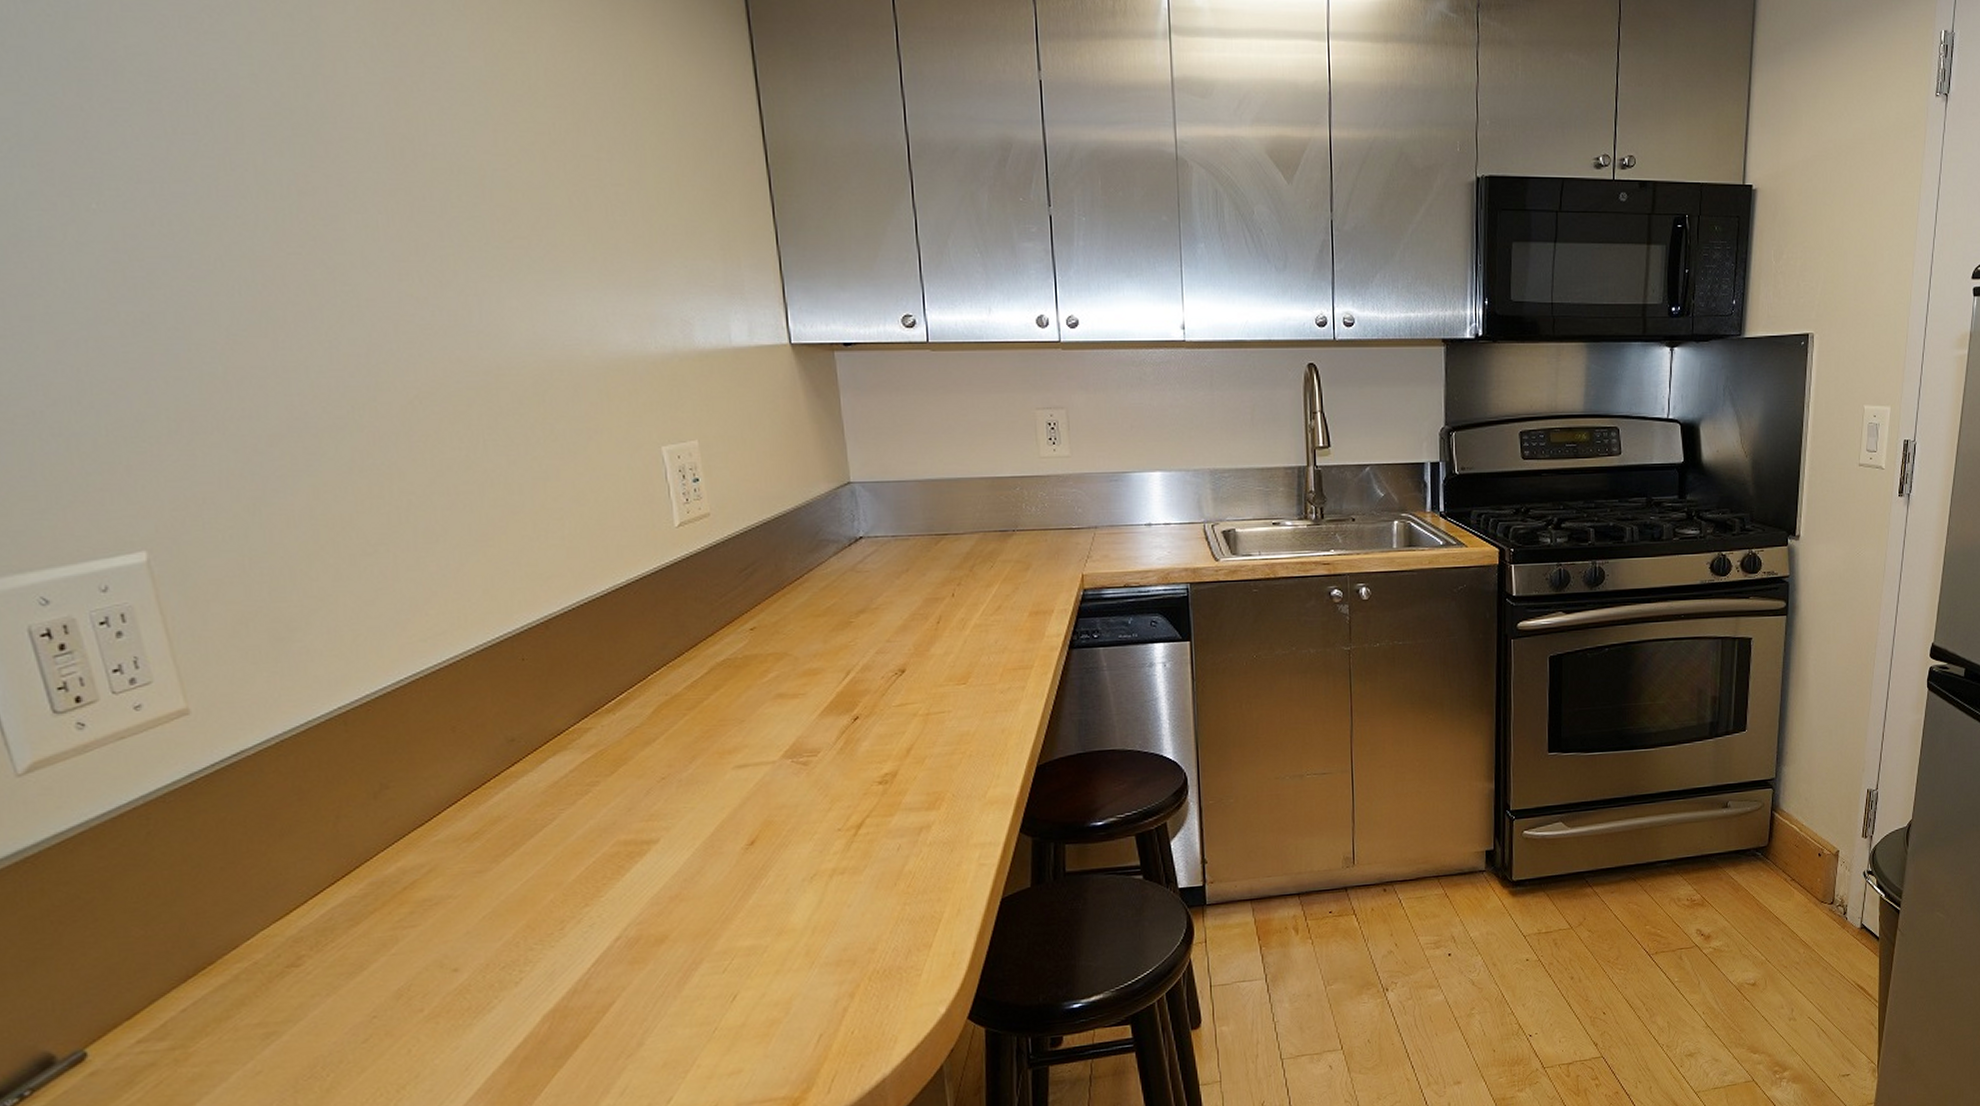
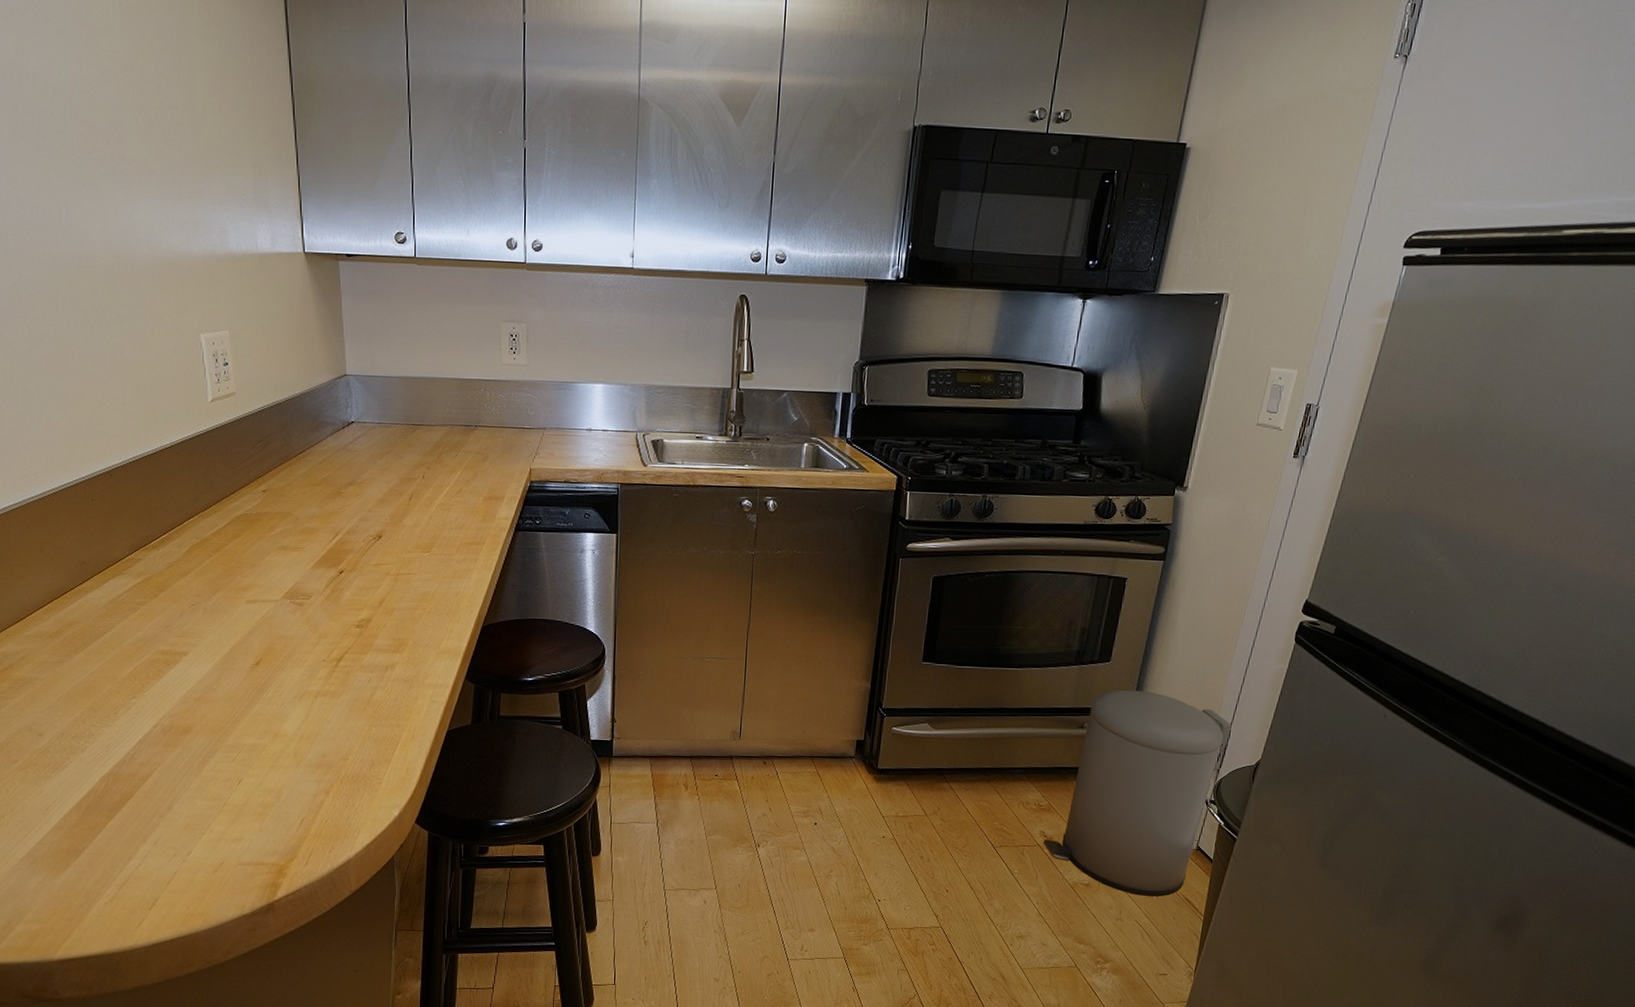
pedal bin: none [1702,758,1878,989] -> present [1043,689,1232,896]

